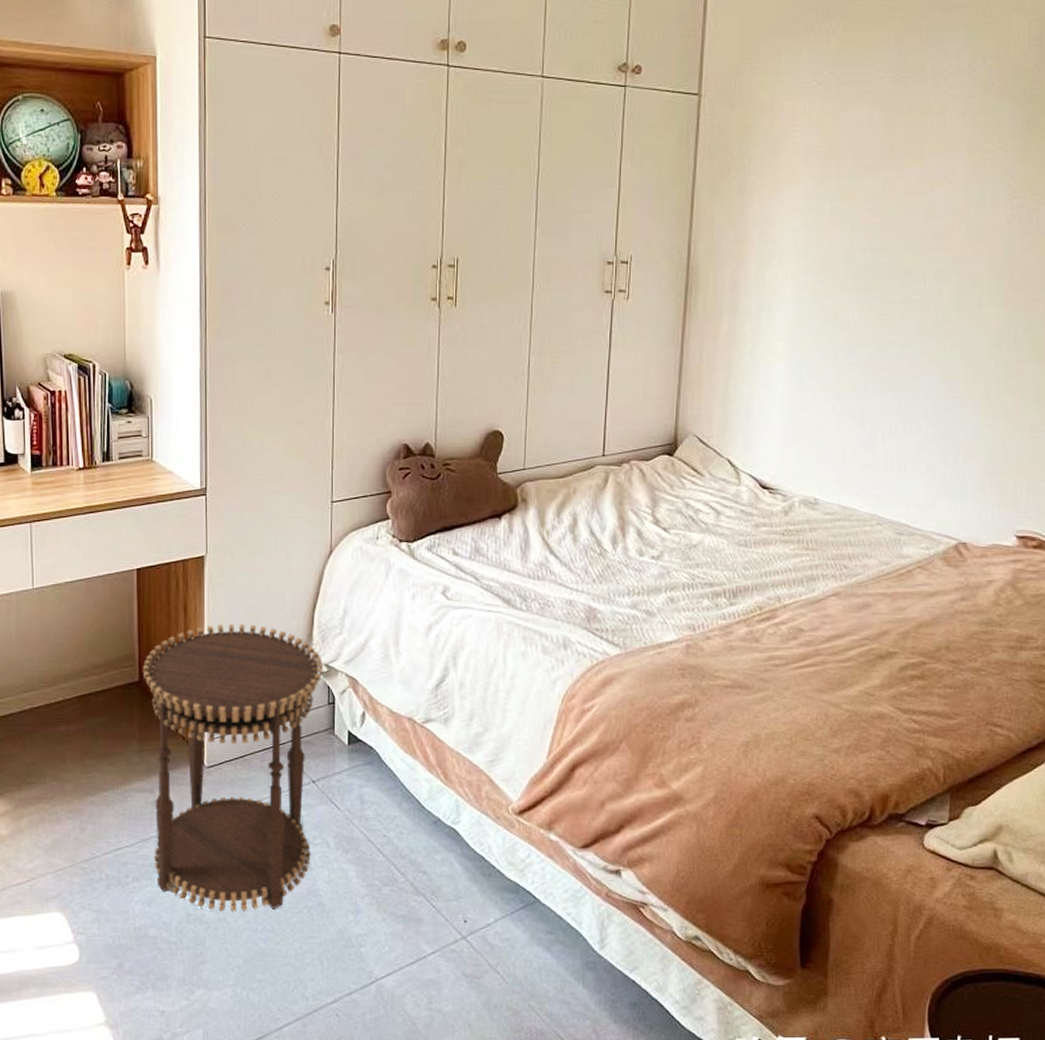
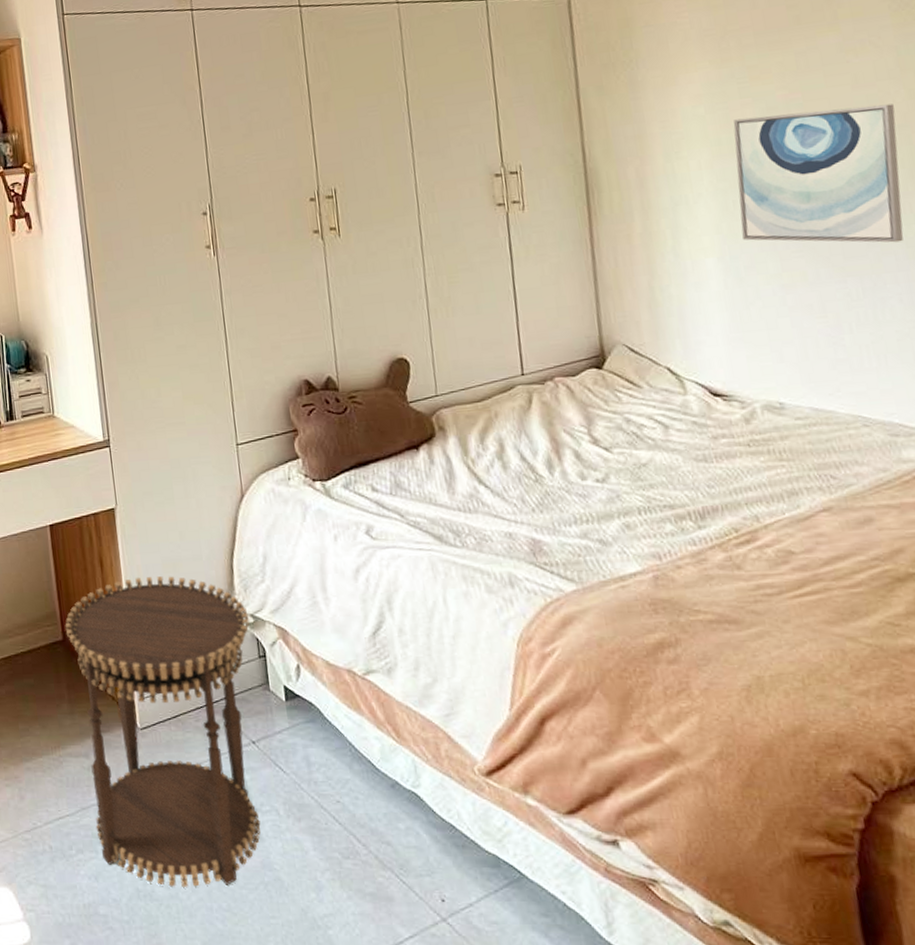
wall art: none [811,235,953,364] -> present [733,104,904,243]

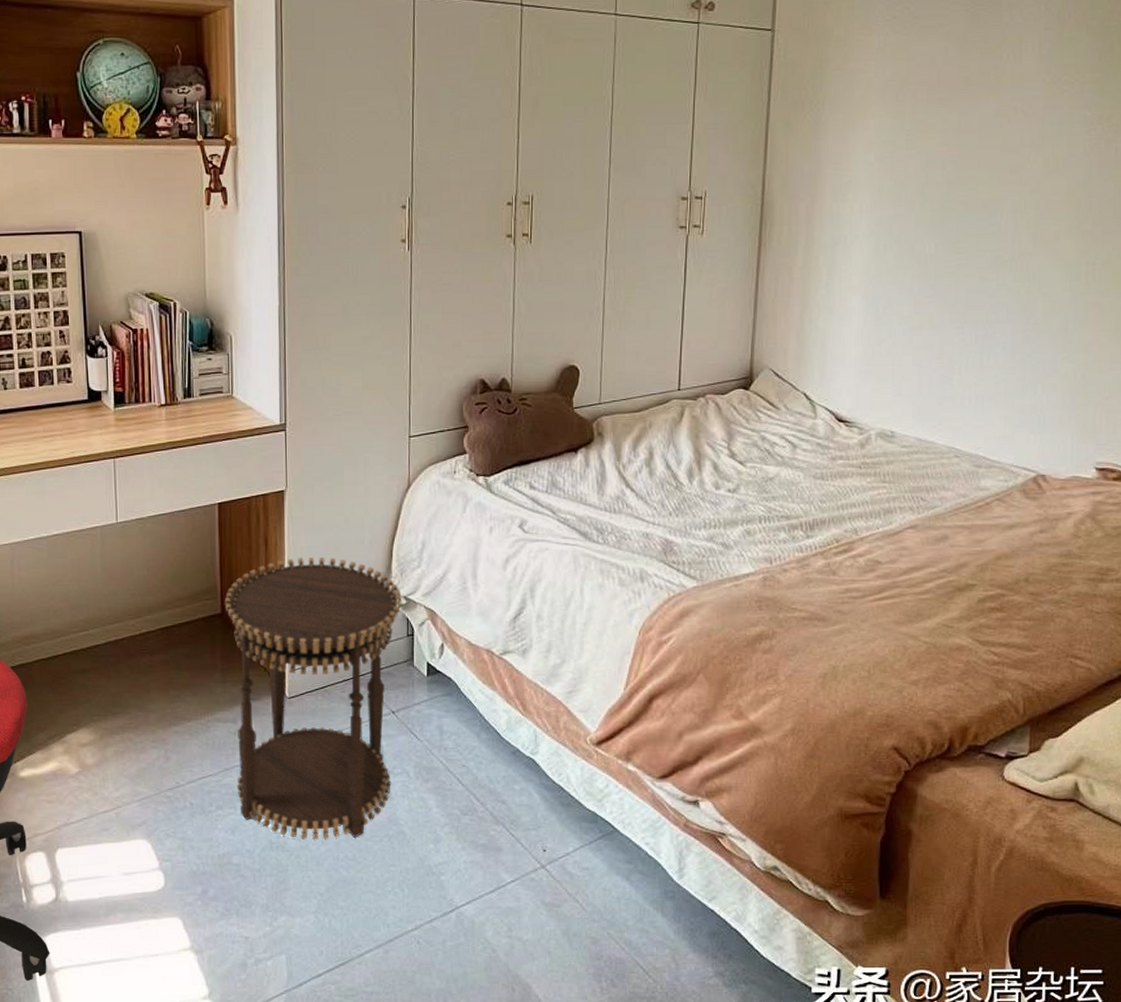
wall art: present [733,104,904,243] -> none [886,168,1030,297]

